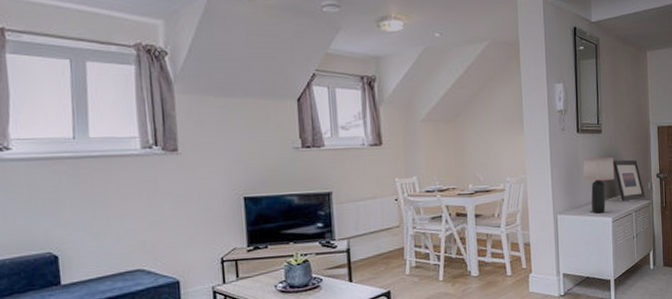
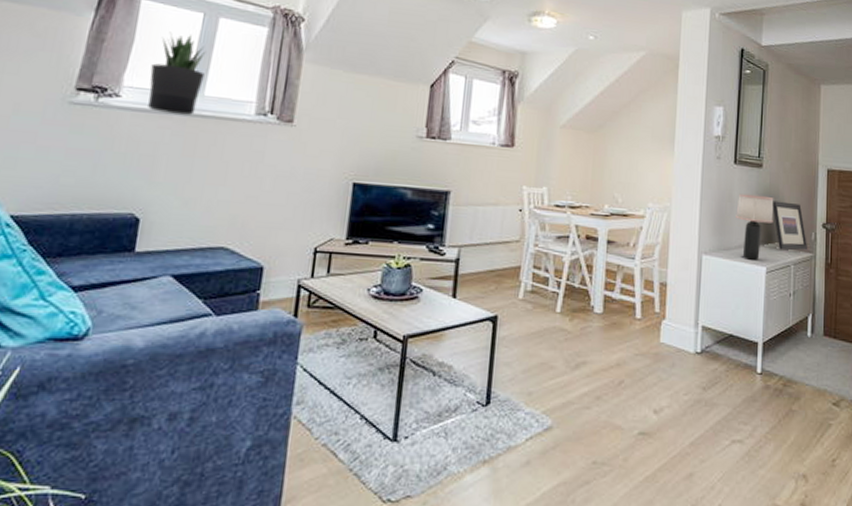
planter: none [32,81,86,159] -> present [148,31,206,115]

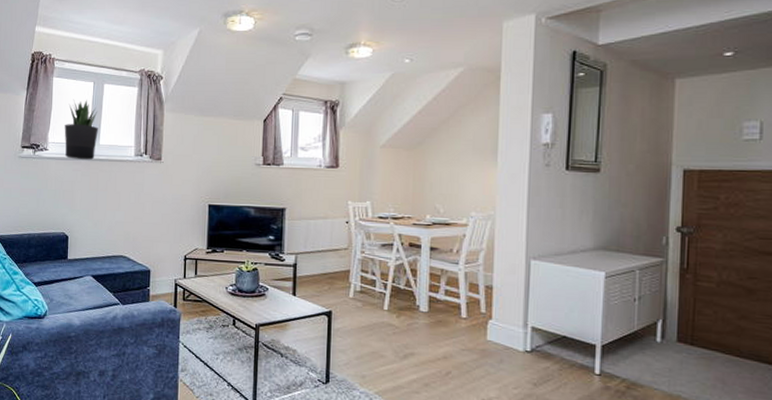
table lamp: present [736,193,774,260] -> none [568,199,615,265]
picture frame: present [772,200,808,251] -> none [612,205,658,256]

